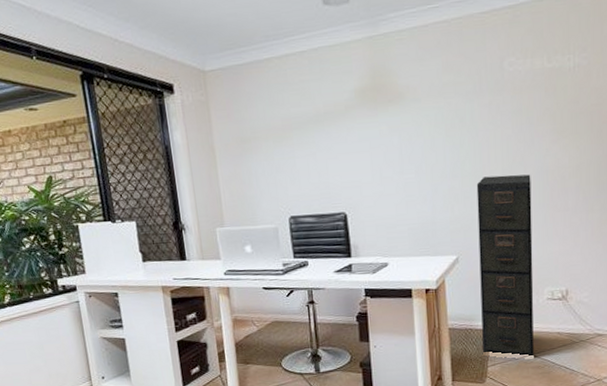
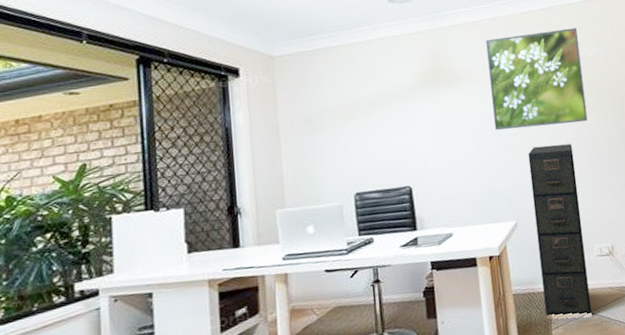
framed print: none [435,30,554,157] -> present [486,28,588,130]

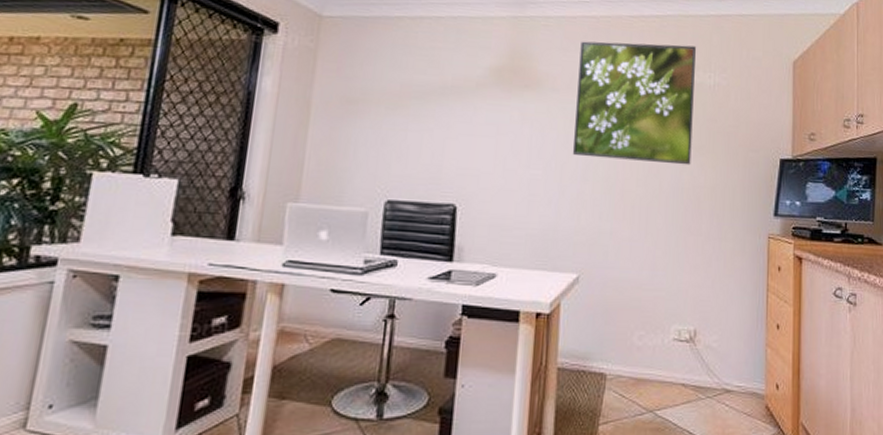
filing cabinet: present [528,143,592,316] -> none [594,185,666,413]

